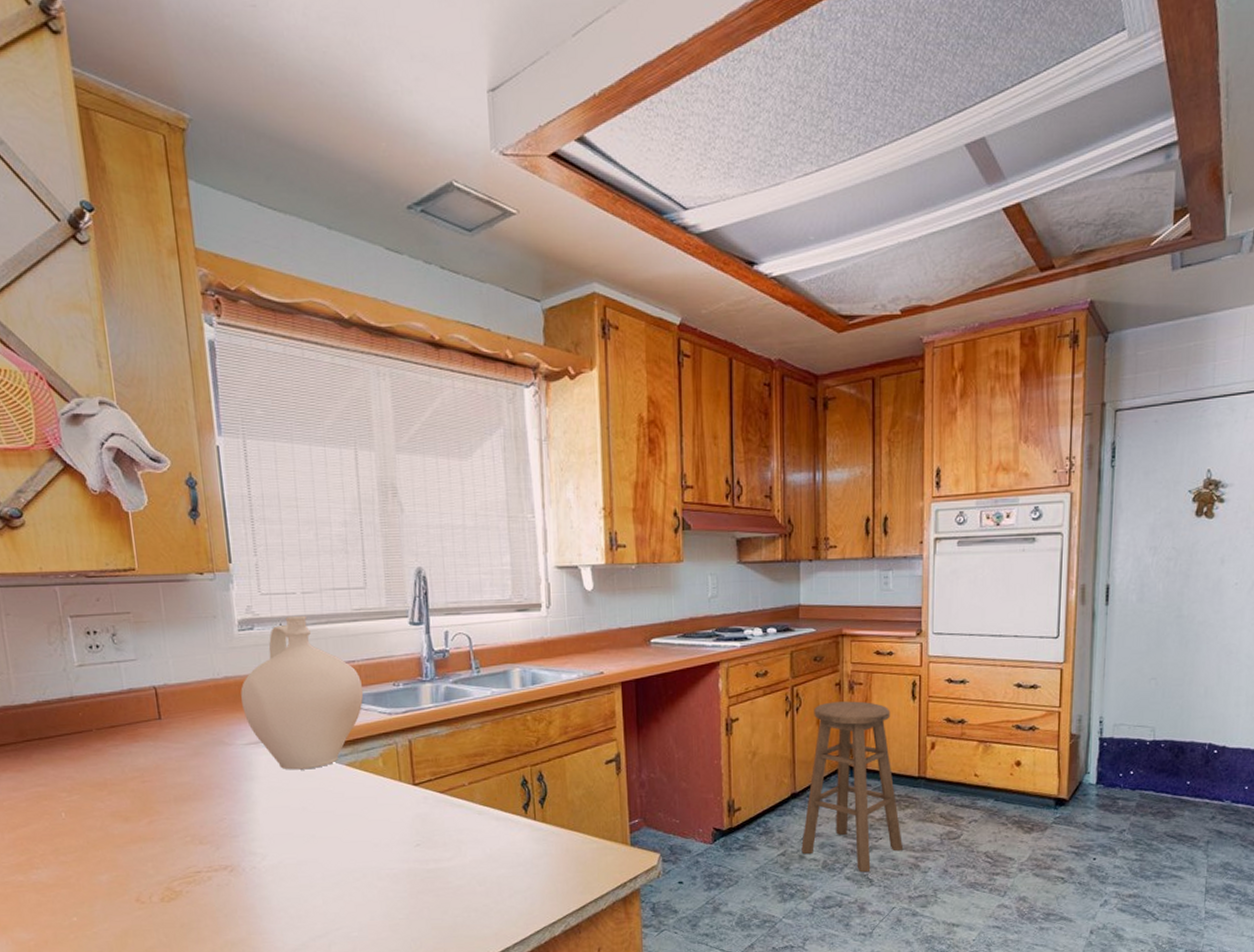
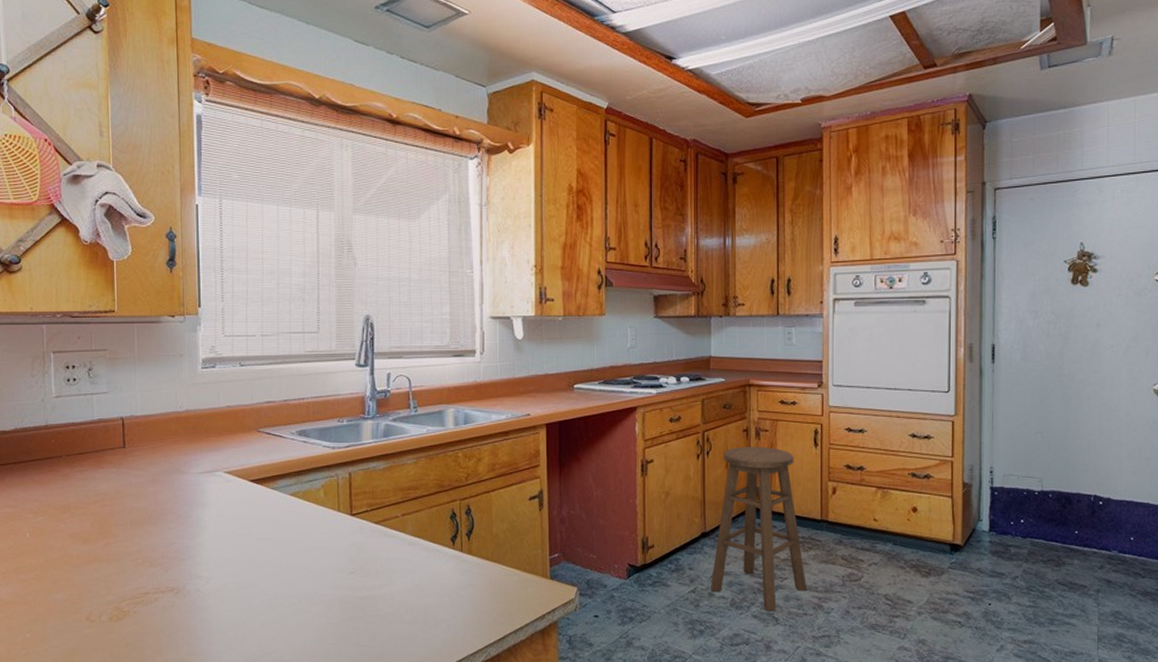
ceramic jug: present [240,615,364,770] -> none [199,355,311,498]

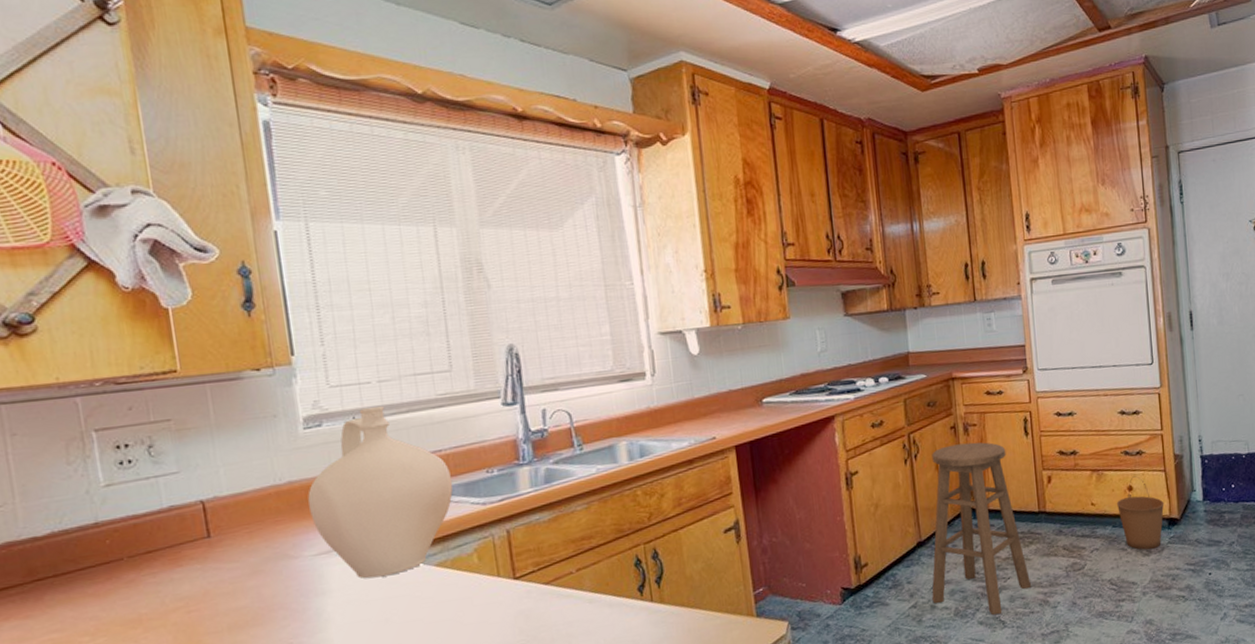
ceramic jug: none [199,355,311,498] -> present [307,405,453,579]
bucket: none [899,498,948,571] -> present [1116,476,1164,550]

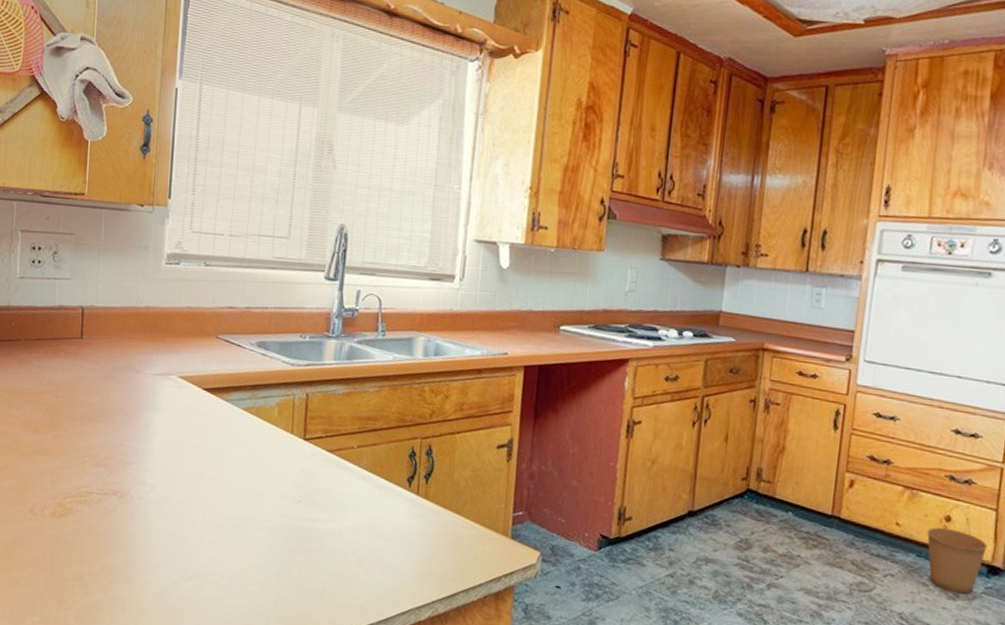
ceramic jug: present [307,405,453,579] -> none [157,256,272,408]
bar stool: present [932,442,1032,616] -> none [692,418,808,612]

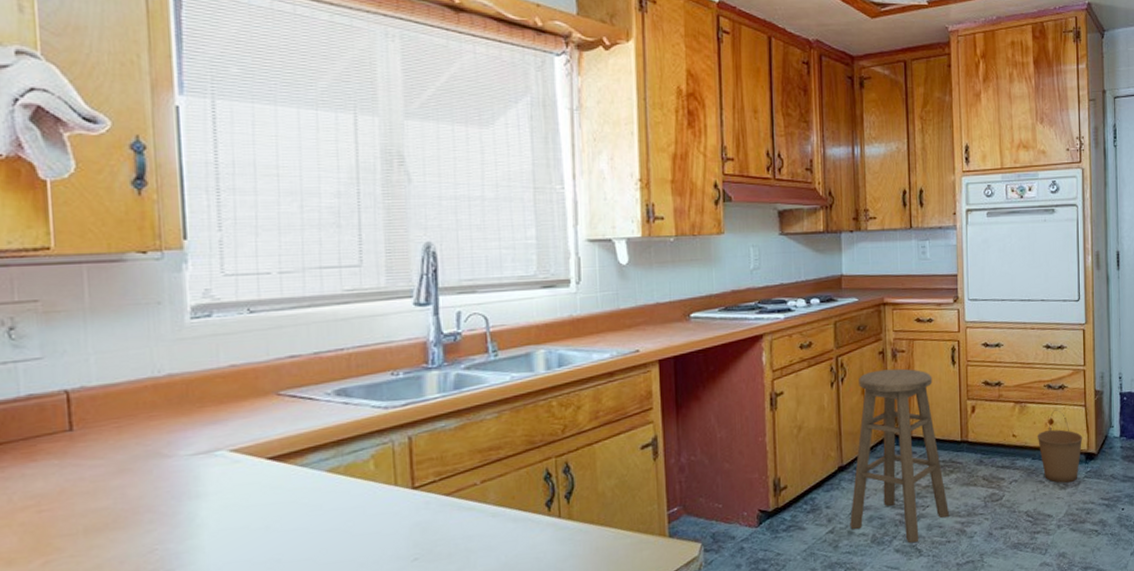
bar stool: none [692,418,808,612] -> present [850,368,950,544]

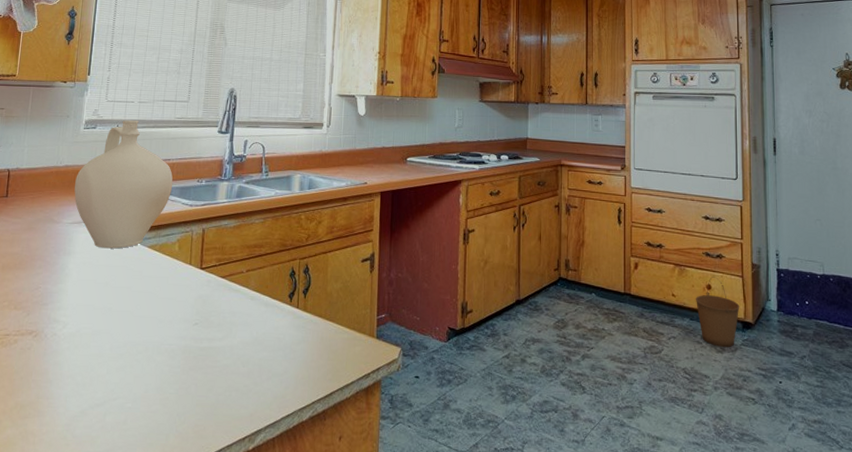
ceramic jug: none [189,298,354,482] -> present [74,120,173,249]
bar stool: present [850,368,950,544] -> none [523,221,612,380]

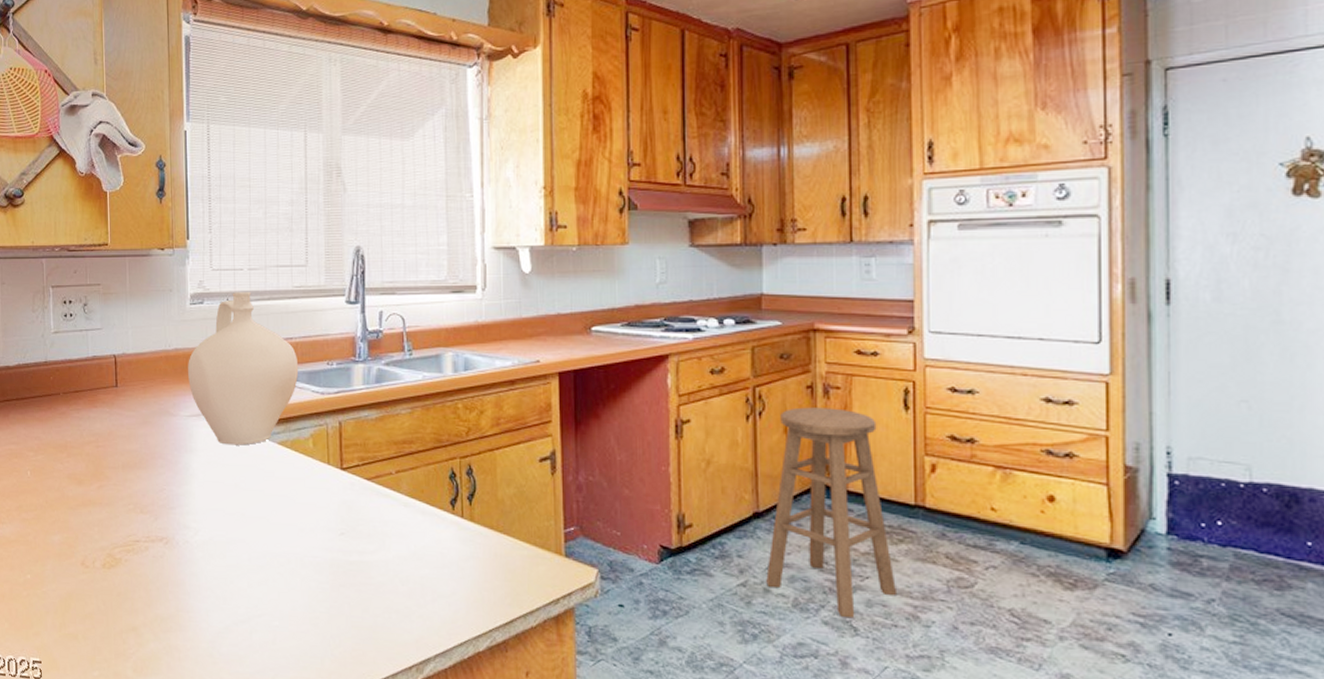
bar stool: none [523,221,612,380] -> present [766,407,898,618]
bucket: present [695,277,740,347] -> none [1028,484,1103,583]

